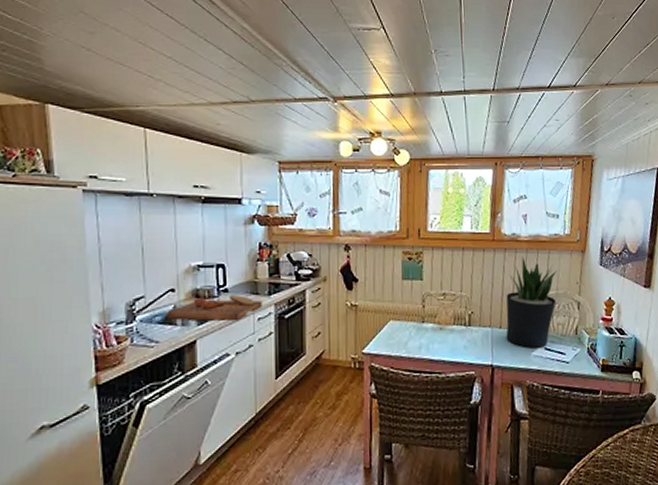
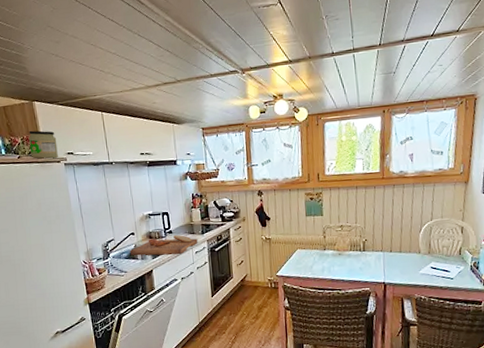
jar: none [32,141,75,182] -> present [28,130,58,159]
planter: present [506,256,557,348] -> none [395,190,442,268]

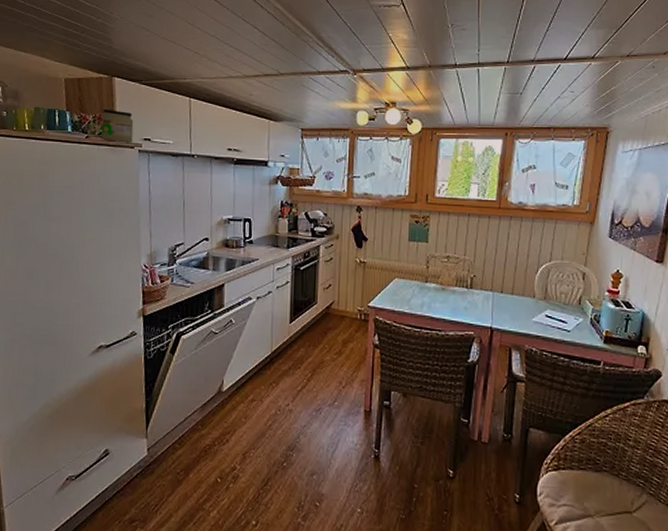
cutting board: present [129,234,198,256] -> none [200,245,282,270]

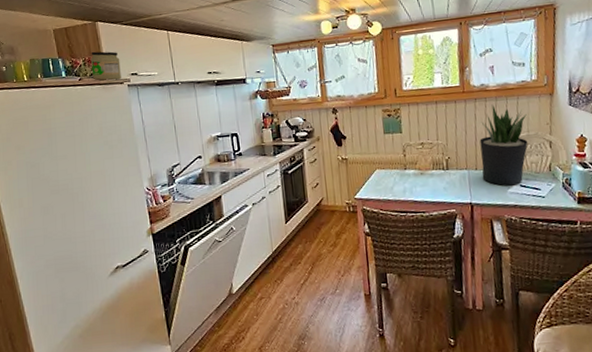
planter: none [507,225,563,315] -> present [479,104,528,186]

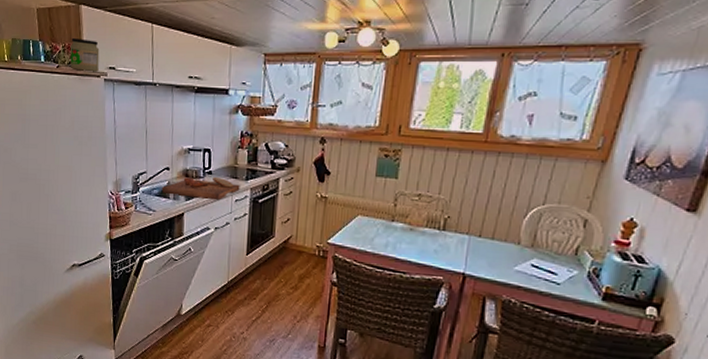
cutting board: none [196,157,270,181] -> present [161,176,240,201]
planter: present [479,104,528,186] -> none [485,162,563,264]

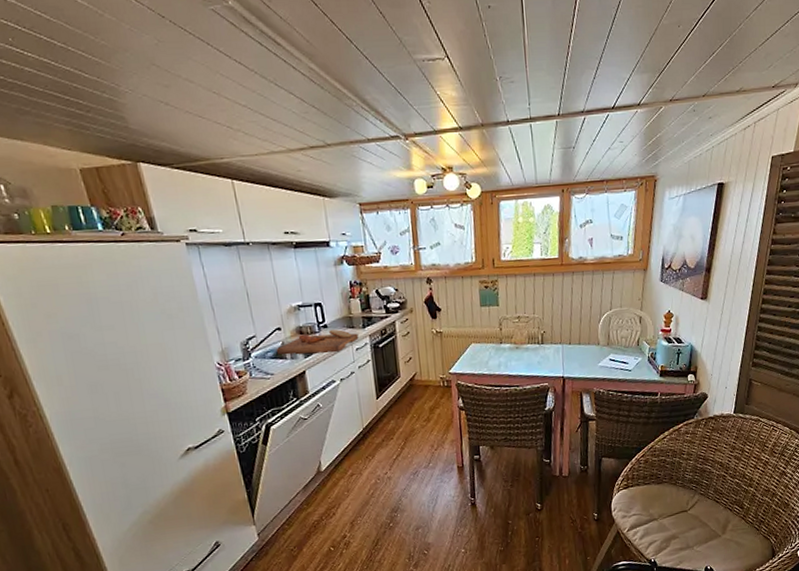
jar: present [70,37,100,72] -> none [134,200,177,237]

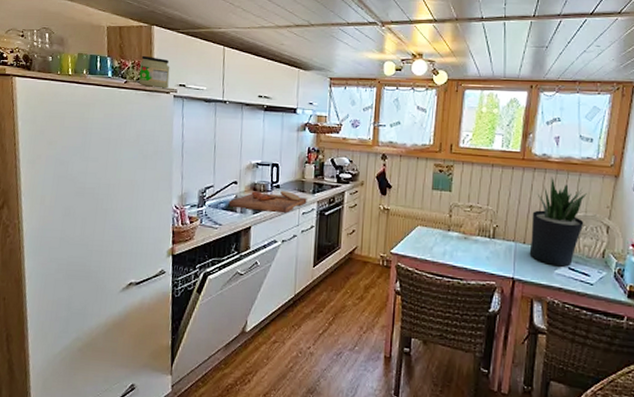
jar: none [134,200,177,237] -> present [138,55,170,89]
planter: none [575,278,621,360] -> present [529,177,587,267]

